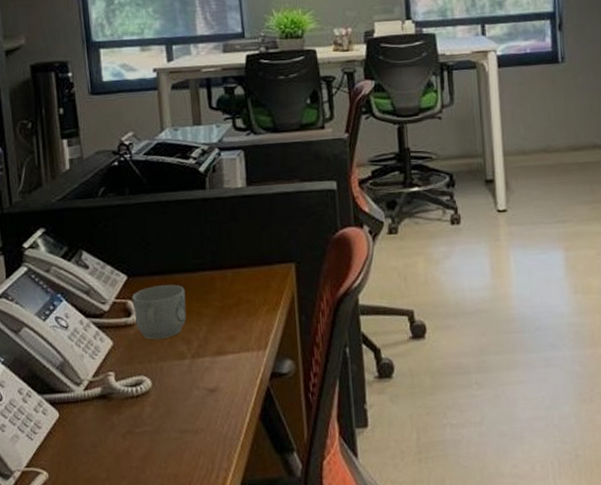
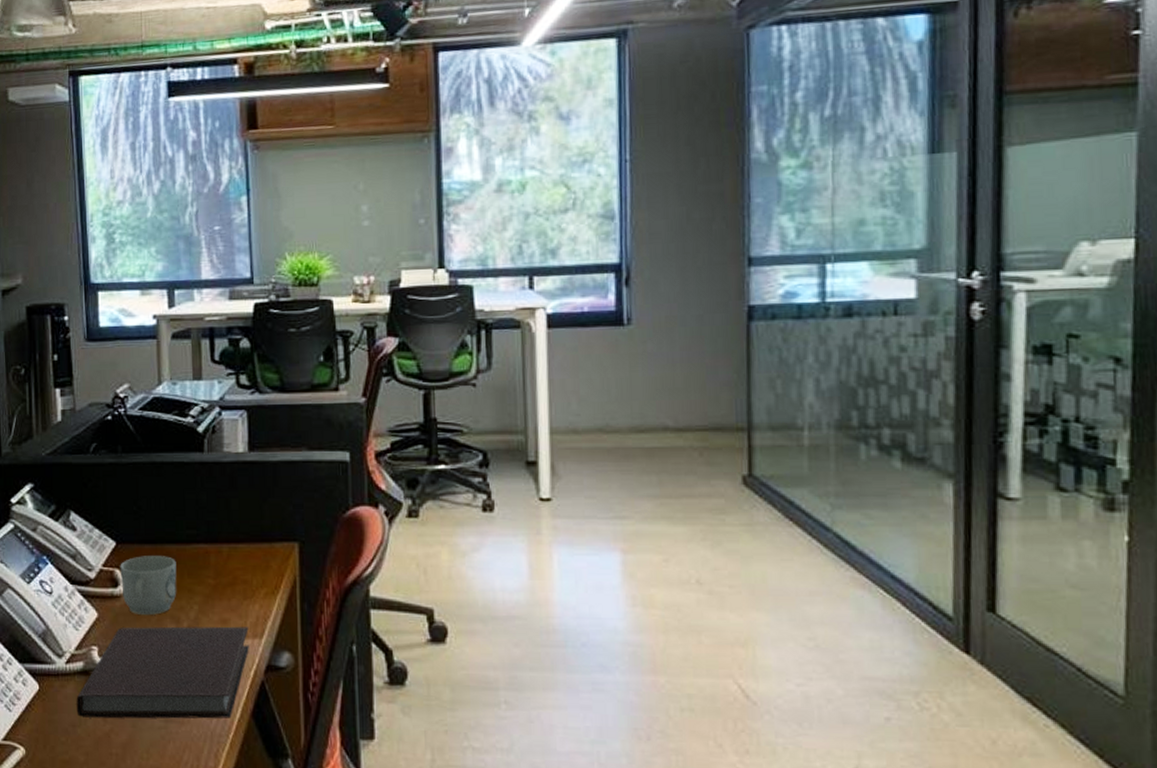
notebook: none [95,341,255,438] -> present [76,626,249,719]

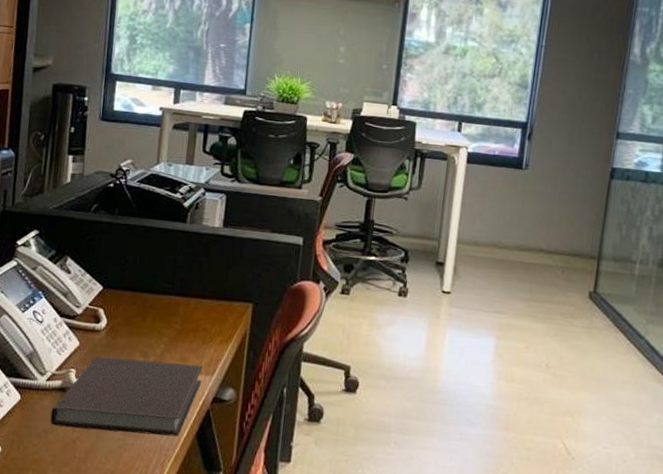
mug: present [120,556,177,616] -> none [102,300,151,349]

